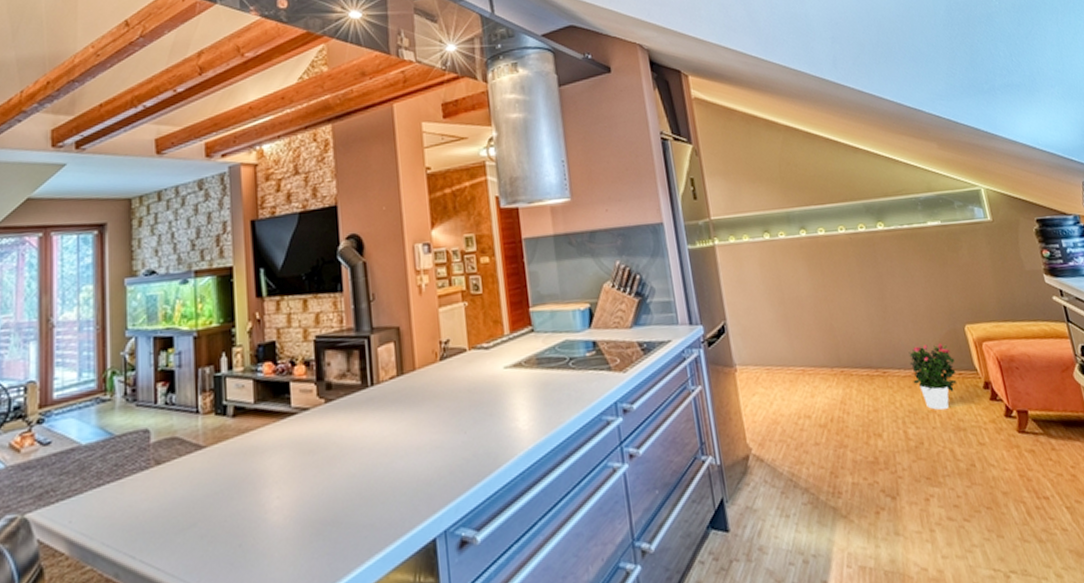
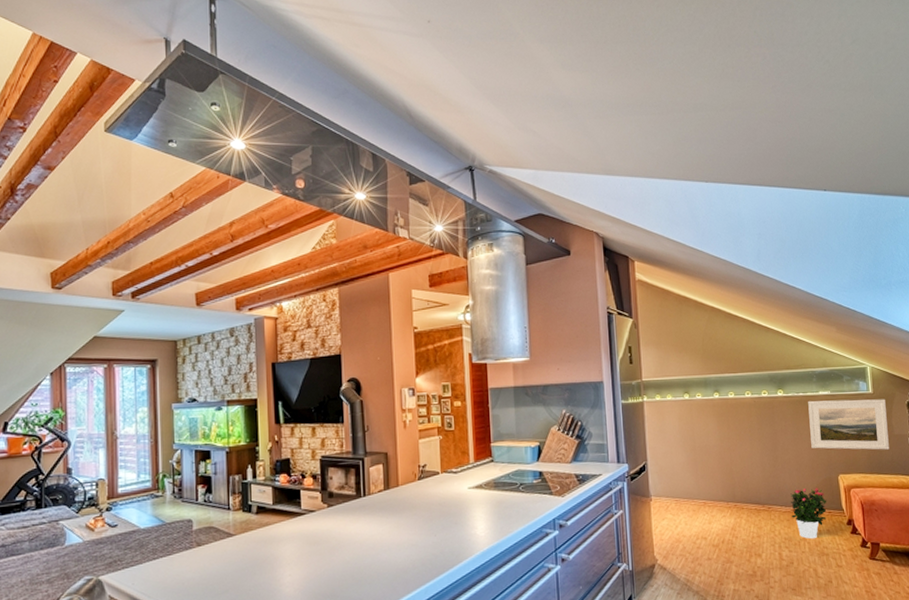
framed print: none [915,227,1022,294] -> present [808,399,889,450]

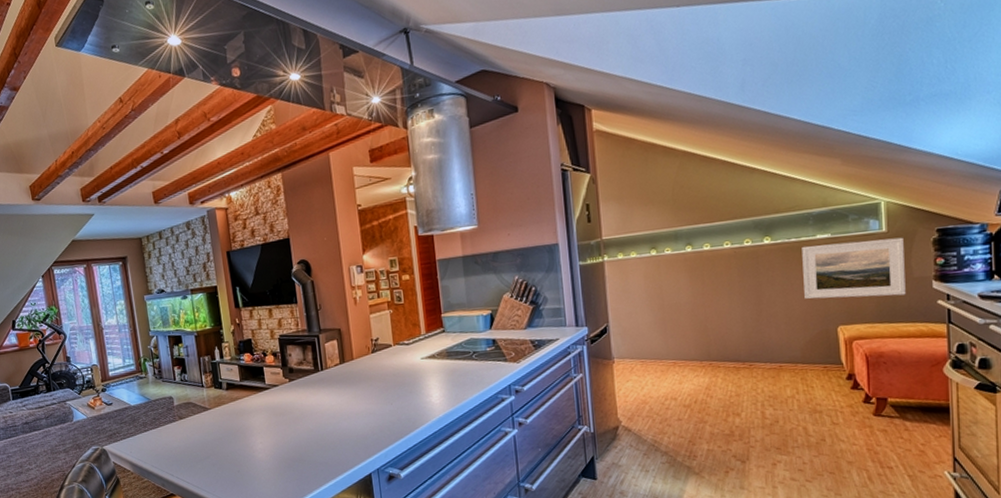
potted flower: present [790,488,827,539] -> none [776,341,823,397]

